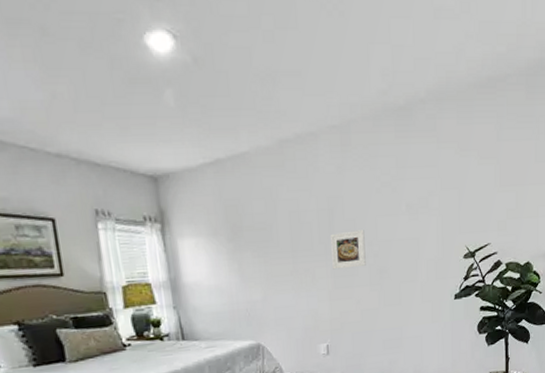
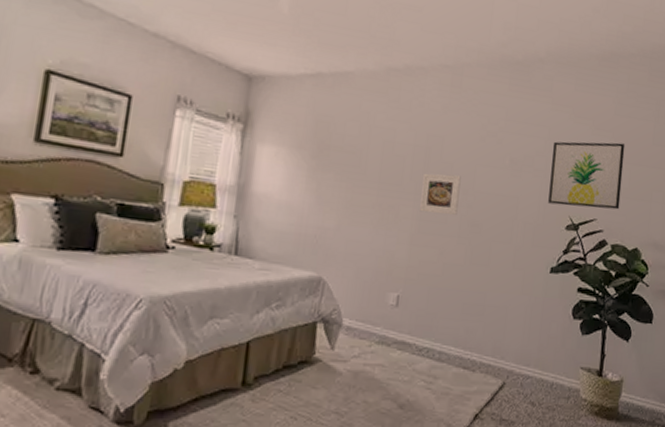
wall art: none [443,167,510,238] -> present [548,141,625,210]

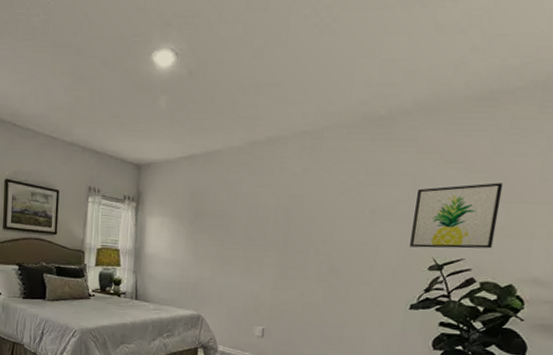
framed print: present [420,173,461,216] -> none [282,228,320,263]

